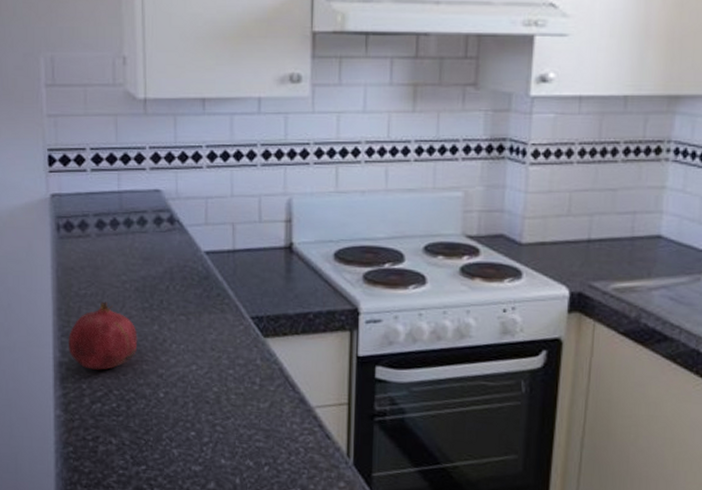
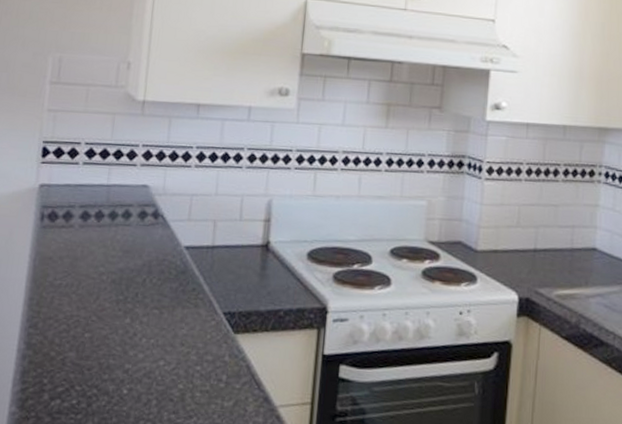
fruit: present [68,301,138,370] -> none [34,292,108,364]

